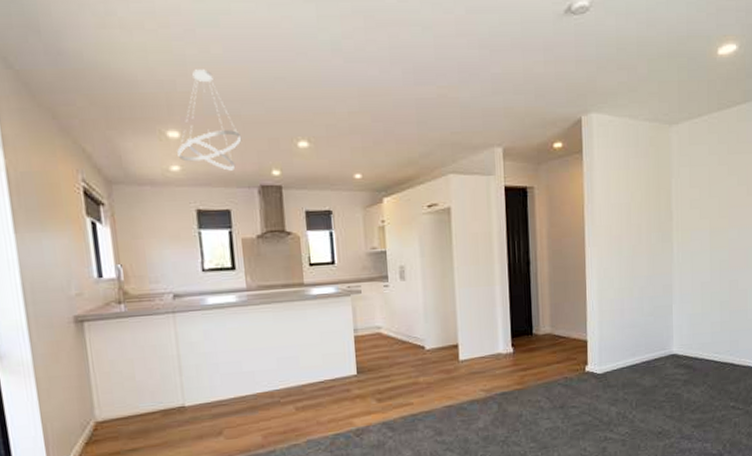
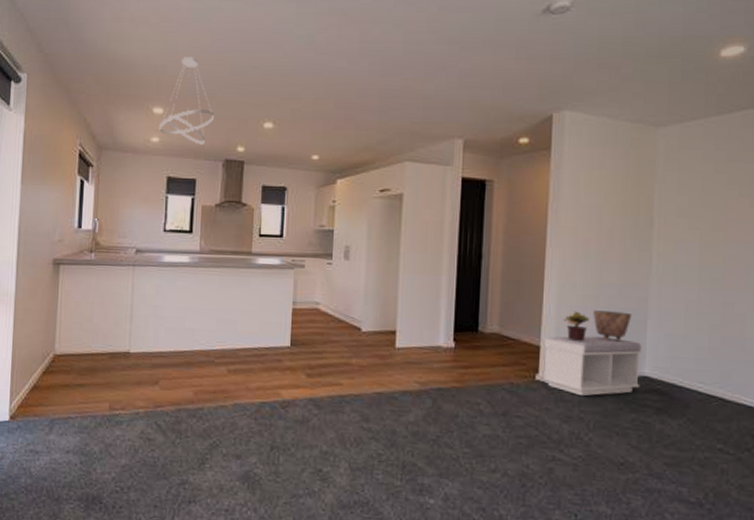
bench: none [591,323,670,380] -> present [543,335,642,397]
potted plant: none [605,304,627,331] -> present [563,311,590,341]
ceramic pot: none [629,299,661,328] -> present [593,310,632,342]

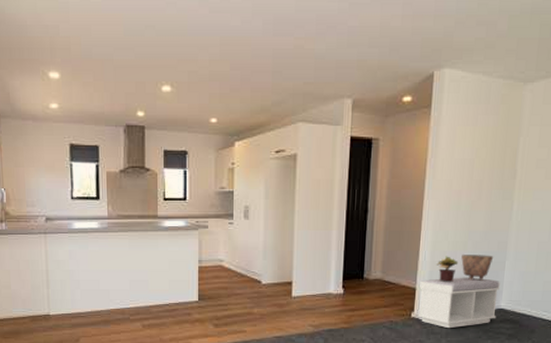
pendant light: present [159,57,215,145] -> none [57,16,113,110]

